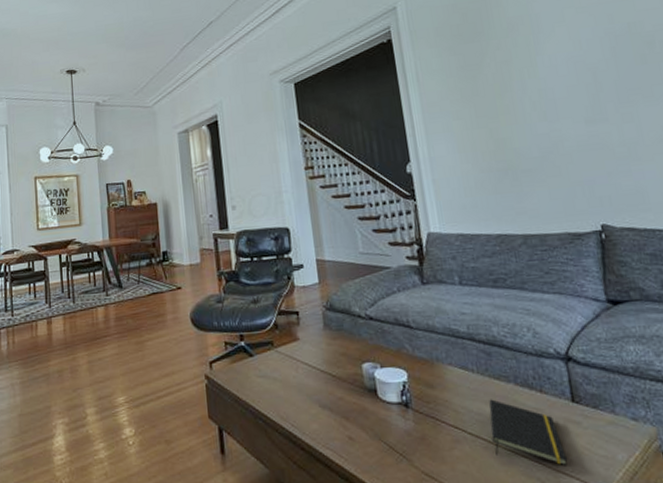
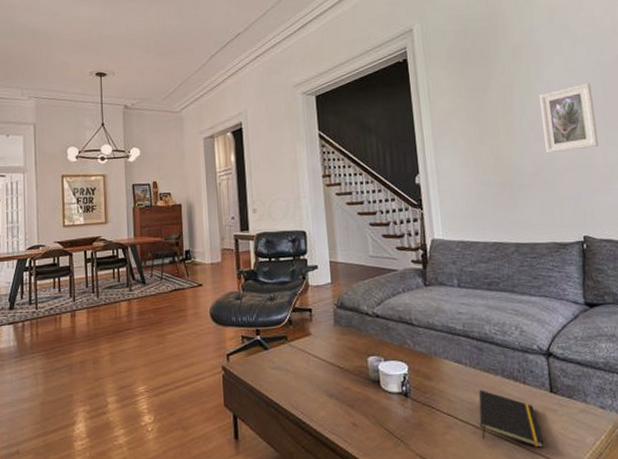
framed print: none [540,54,613,135] -> present [538,82,599,154]

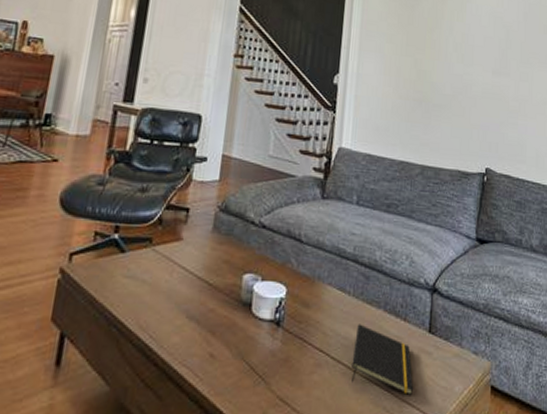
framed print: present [538,82,599,154] -> none [465,15,515,80]

